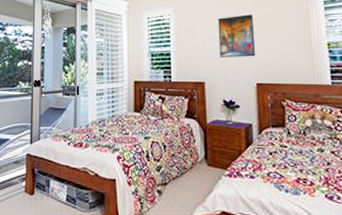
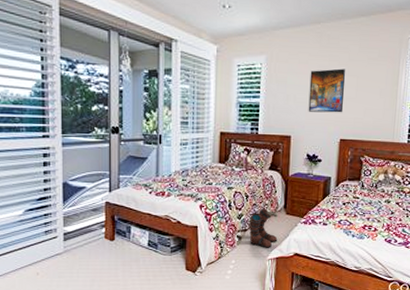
boots: none [169,159,201,205] -> present [249,208,278,248]

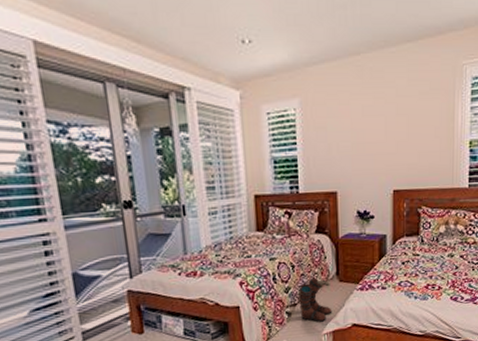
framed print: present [308,68,346,113] -> none [353,107,395,162]

